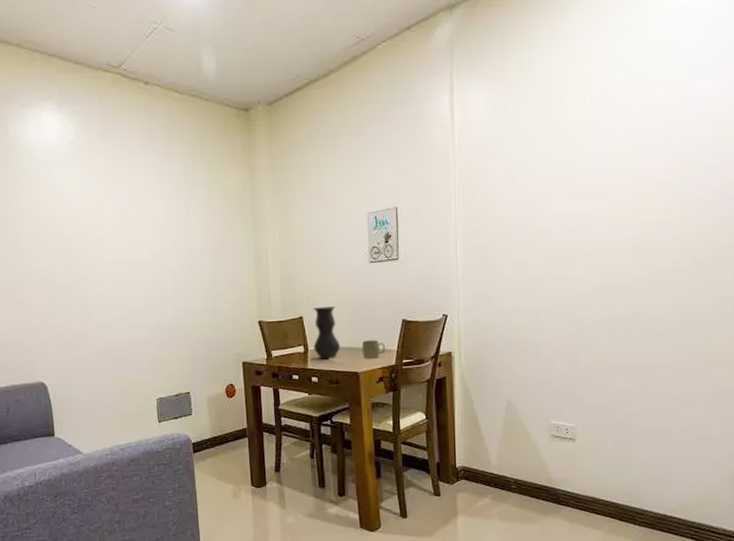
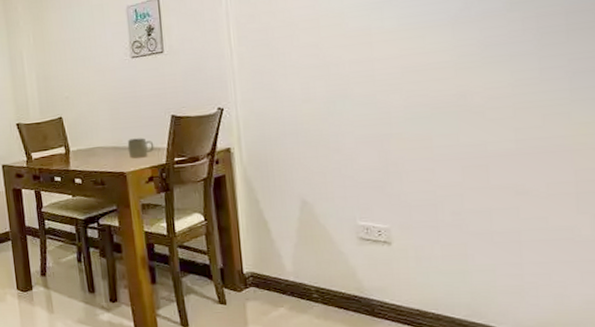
vase: present [313,306,341,360] -> none [72,105,105,160]

